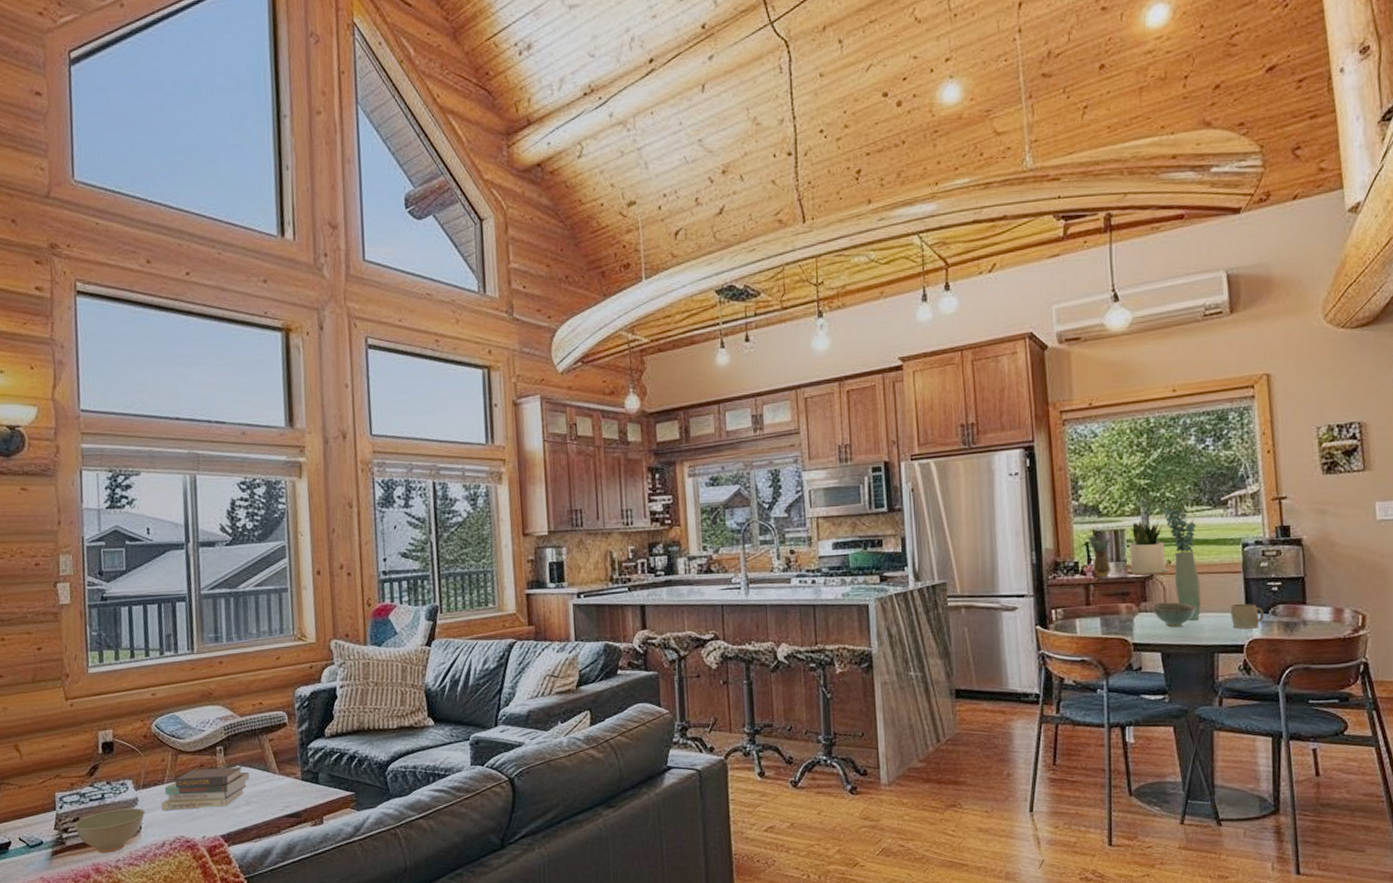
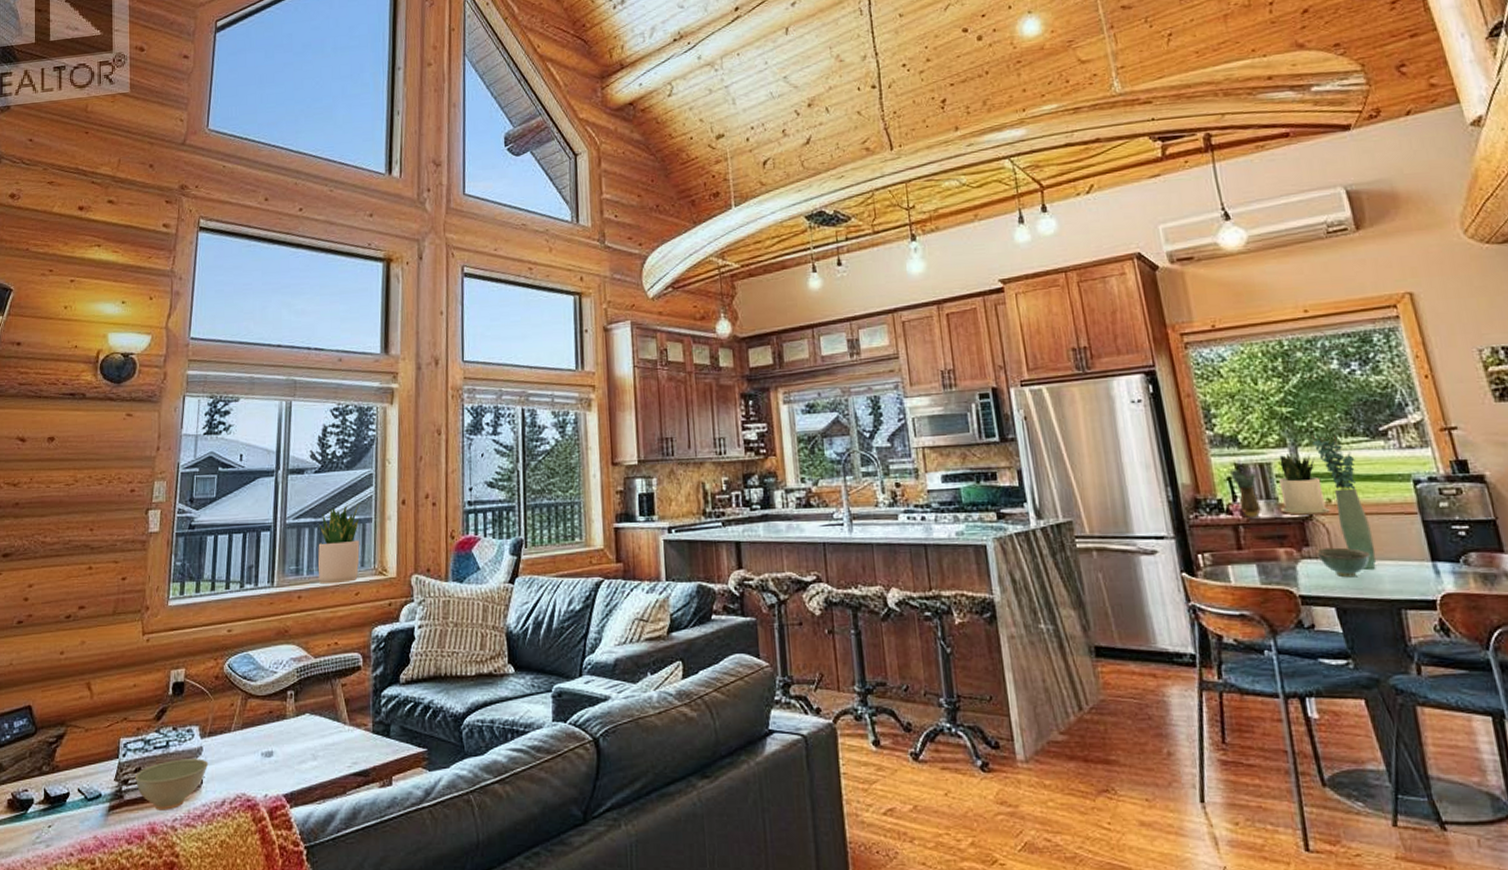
books: present [161,767,250,810] -> none [225,715,319,762]
planter: none [234,573,278,650] -> present [317,502,360,585]
mug: present [1231,603,1264,629] -> none [1412,550,1455,581]

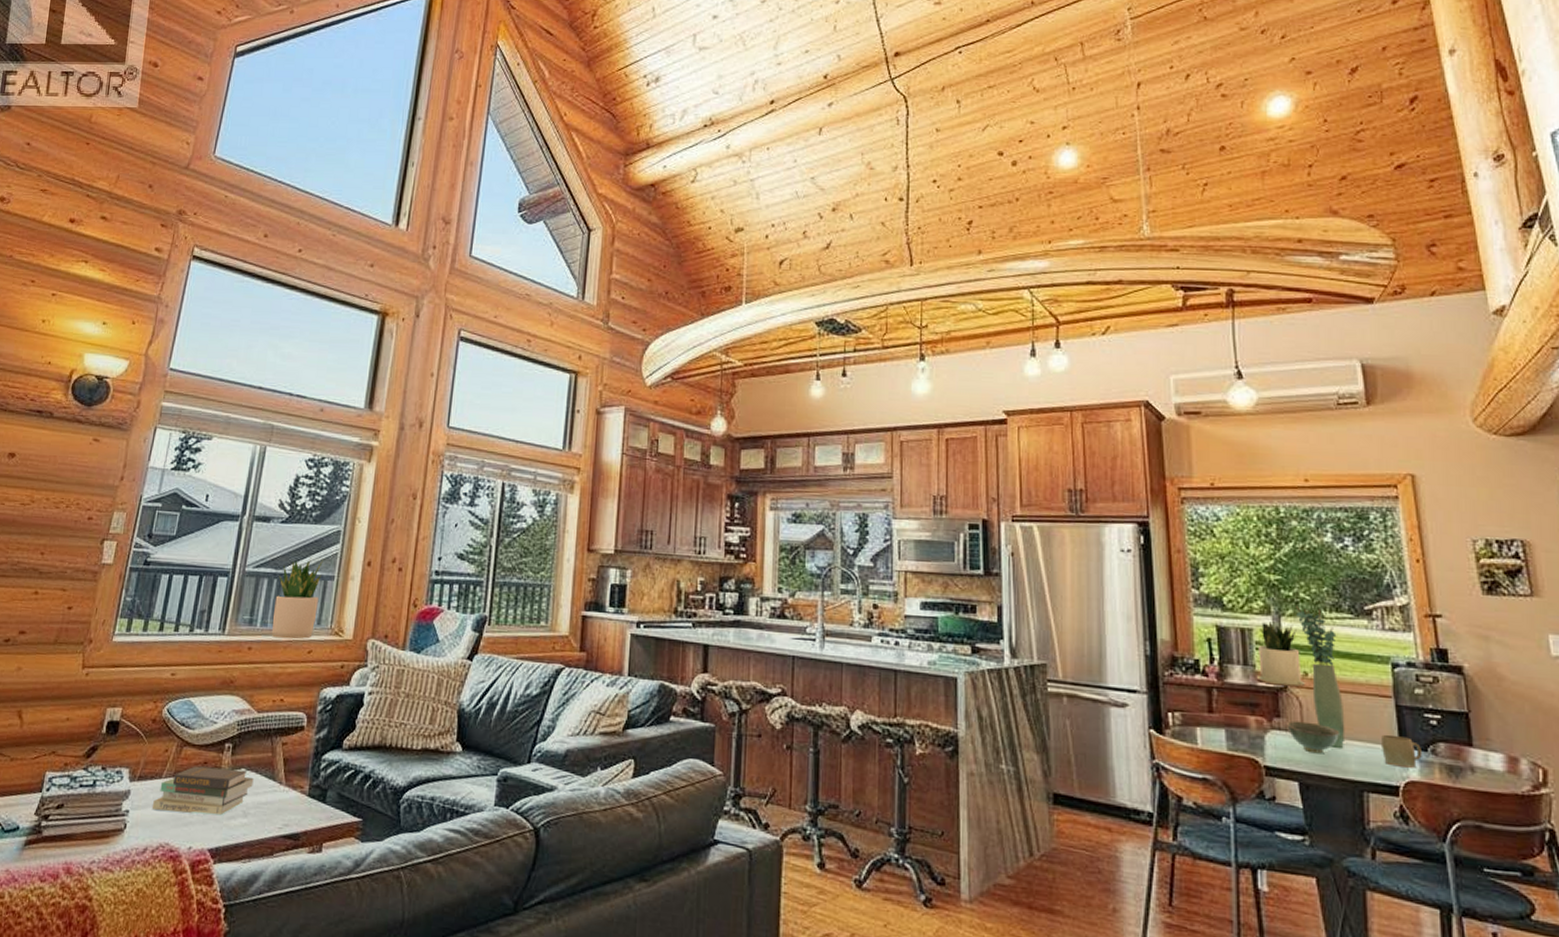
bowl: present [134,759,209,810] -> none [56,800,135,852]
books: none [225,715,319,762] -> present [151,766,254,816]
vase: present [1228,467,1261,517] -> none [1209,628,1237,682]
mug: none [1412,550,1455,581] -> present [1381,734,1422,768]

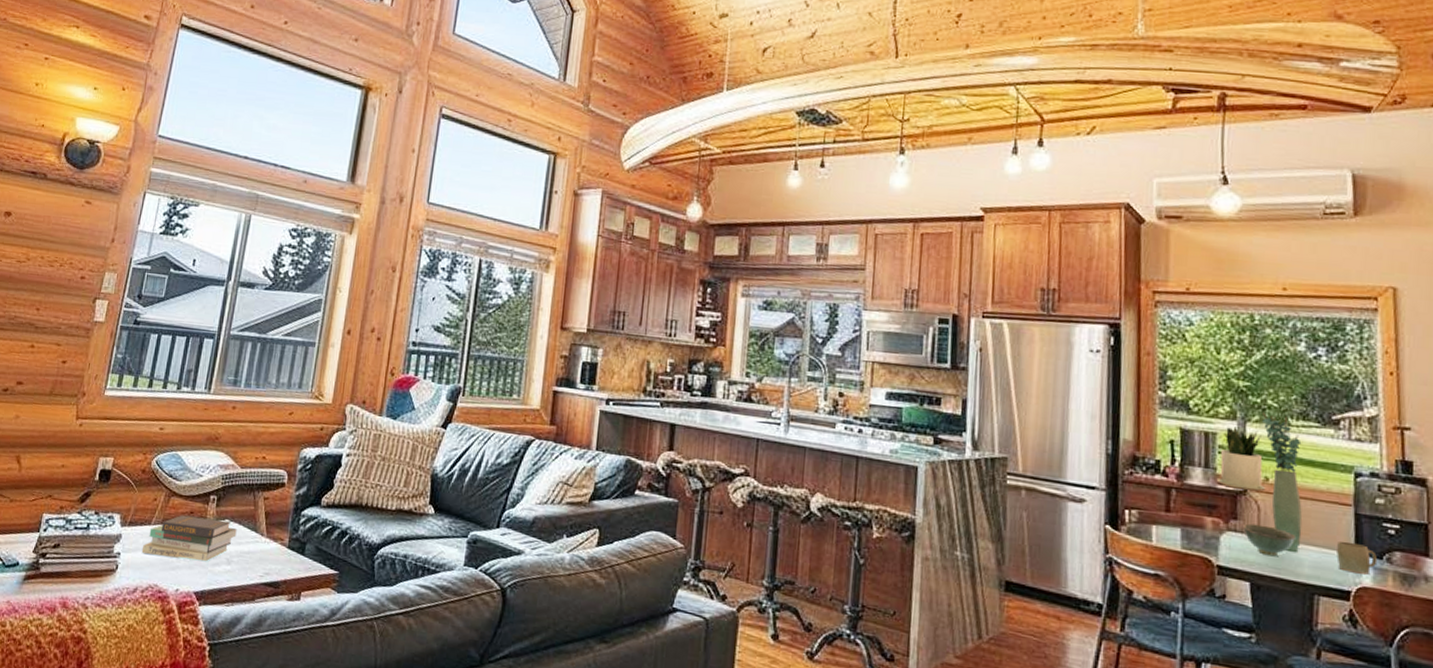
planter: present [272,557,324,640] -> none [255,324,306,402]

